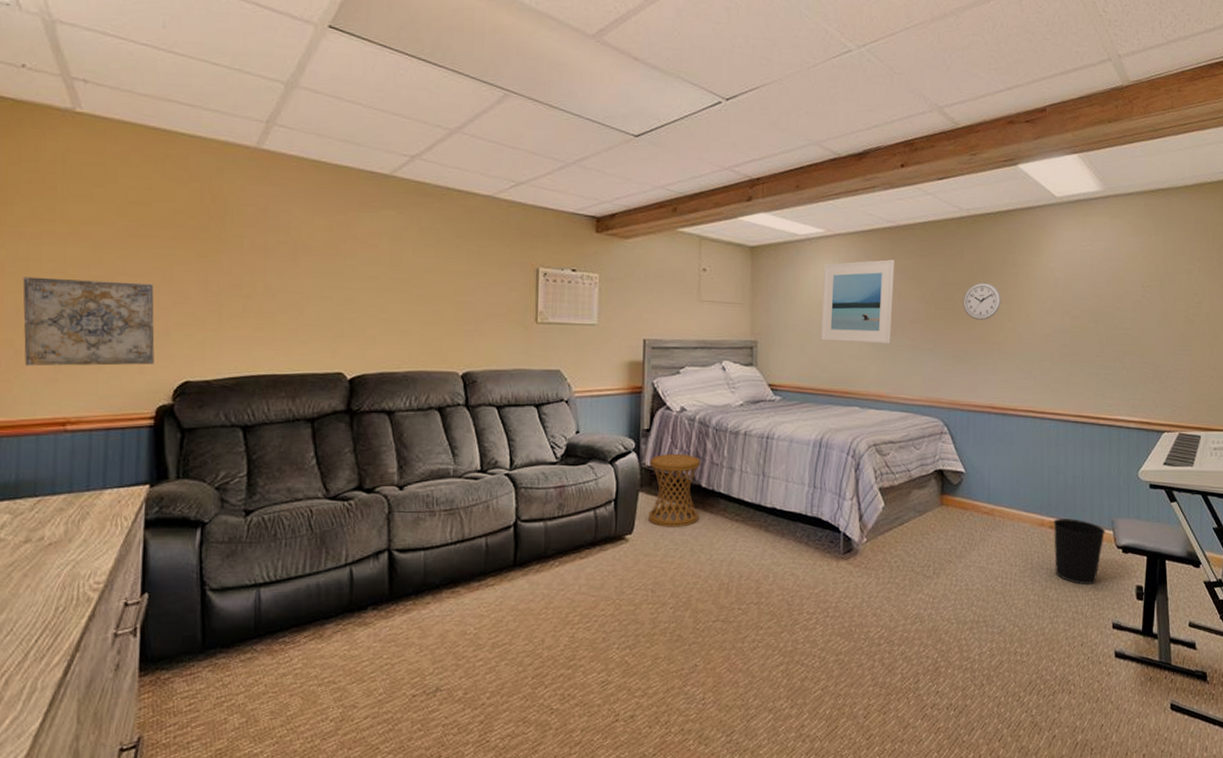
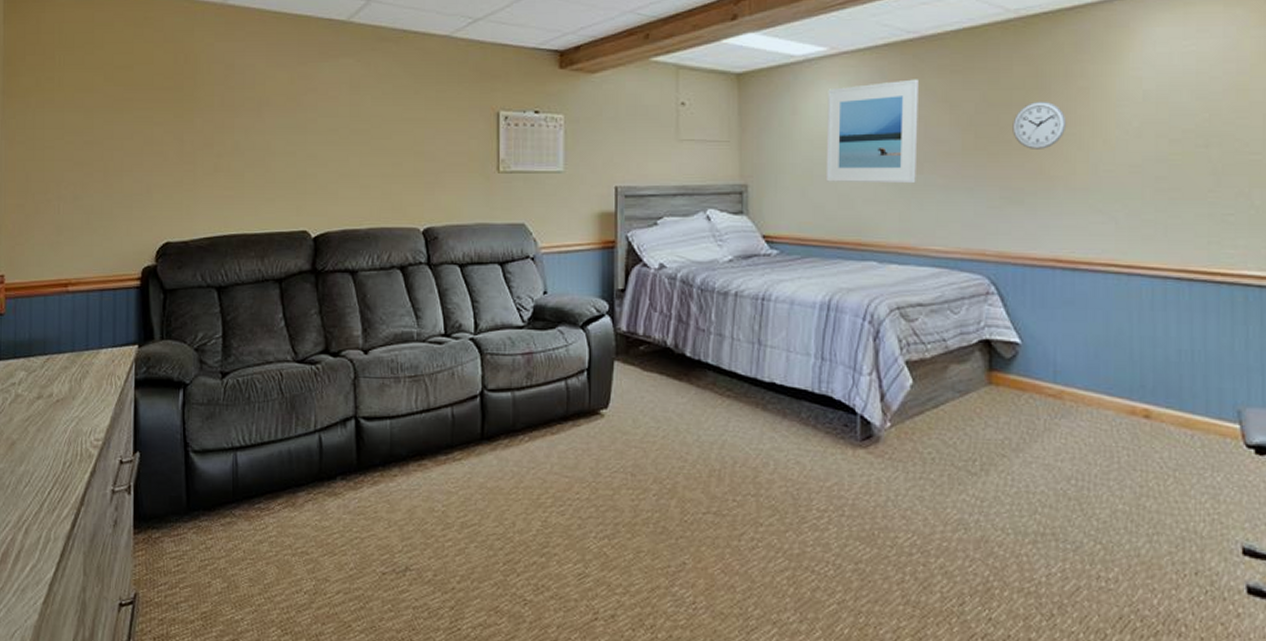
wall art: present [23,276,155,367] -> none [30,144,139,230]
side table: present [649,453,701,527] -> none [626,317,685,402]
wastebasket: present [1053,519,1106,584] -> none [1149,405,1229,494]

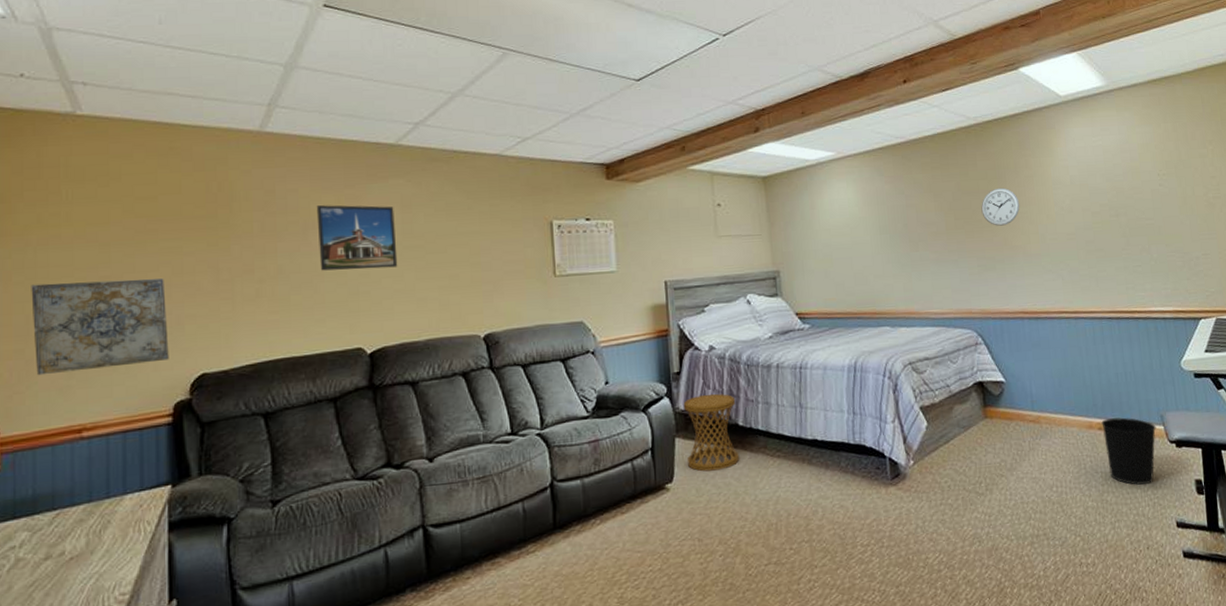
wall art: none [30,144,139,230] -> present [31,278,169,376]
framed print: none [271,82,344,151] -> present [316,205,398,271]
side table: none [626,317,685,402] -> present [684,393,739,472]
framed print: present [825,79,920,184] -> none [838,175,914,263]
wastebasket: none [1149,405,1229,494] -> present [1101,417,1156,485]

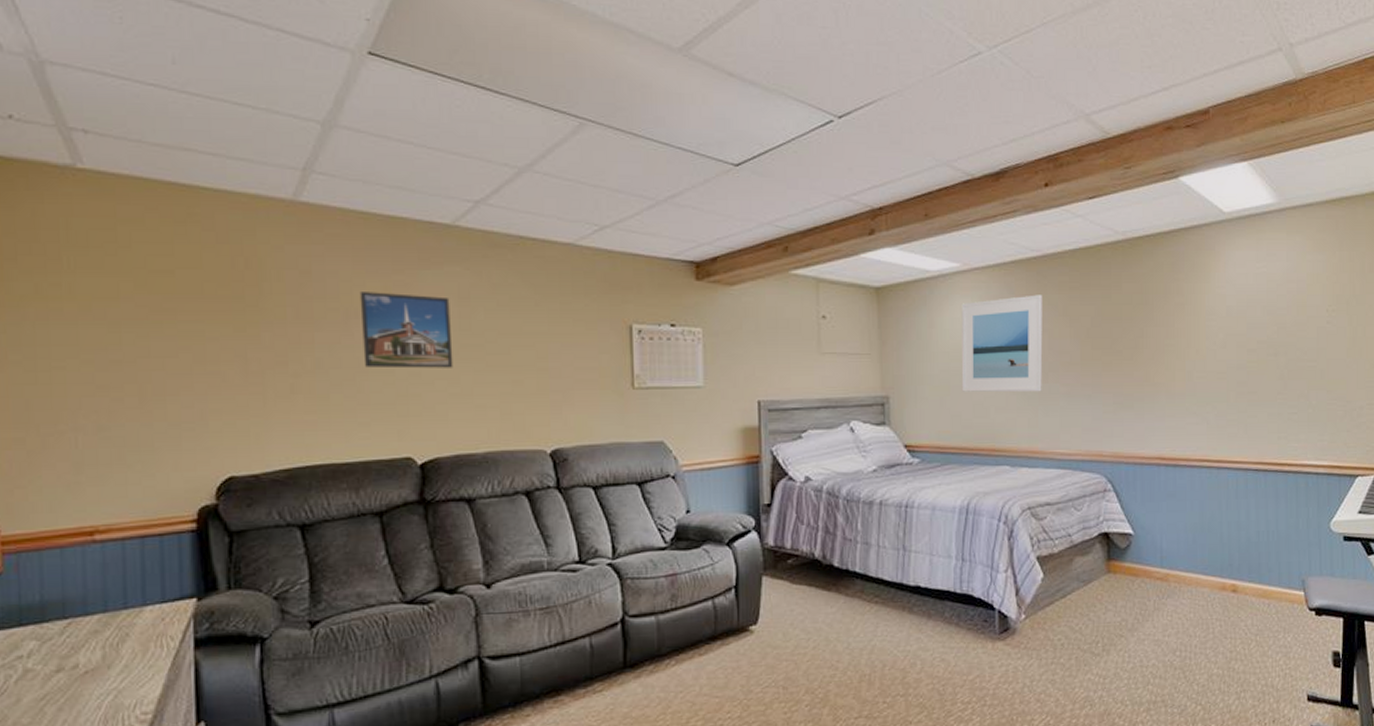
wall art: present [31,278,169,376] -> none [30,364,191,469]
side table: present [684,393,739,472] -> none [774,530,832,615]
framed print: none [838,175,914,263] -> present [961,294,1043,392]
wall clock: present [981,187,1020,226] -> none [1123,315,1167,359]
wastebasket: present [1101,417,1156,485] -> none [1236,580,1296,654]

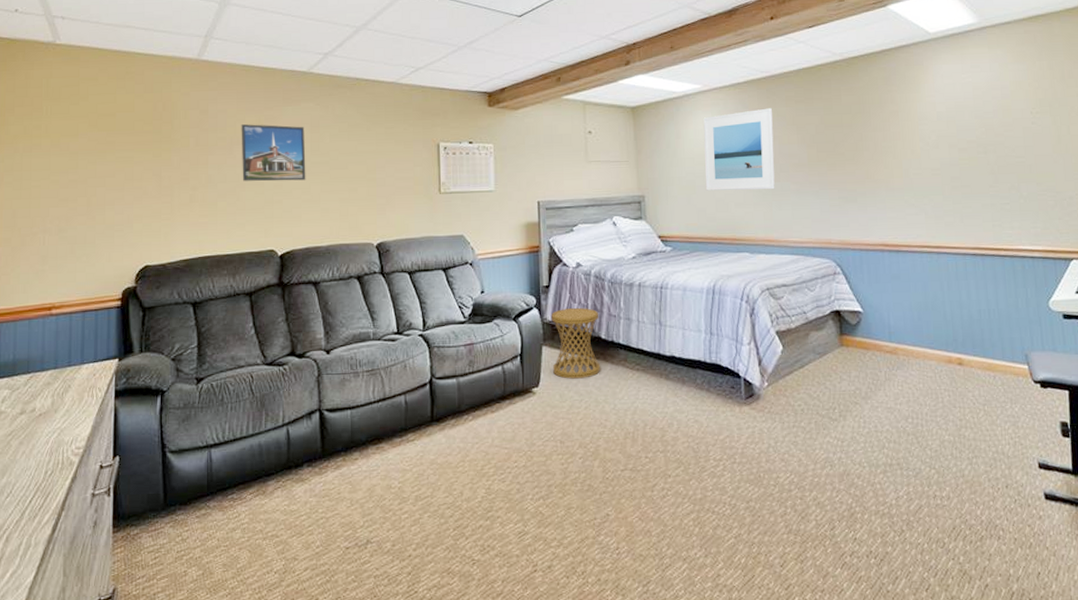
side table: none [774,530,832,615] -> present [551,307,600,379]

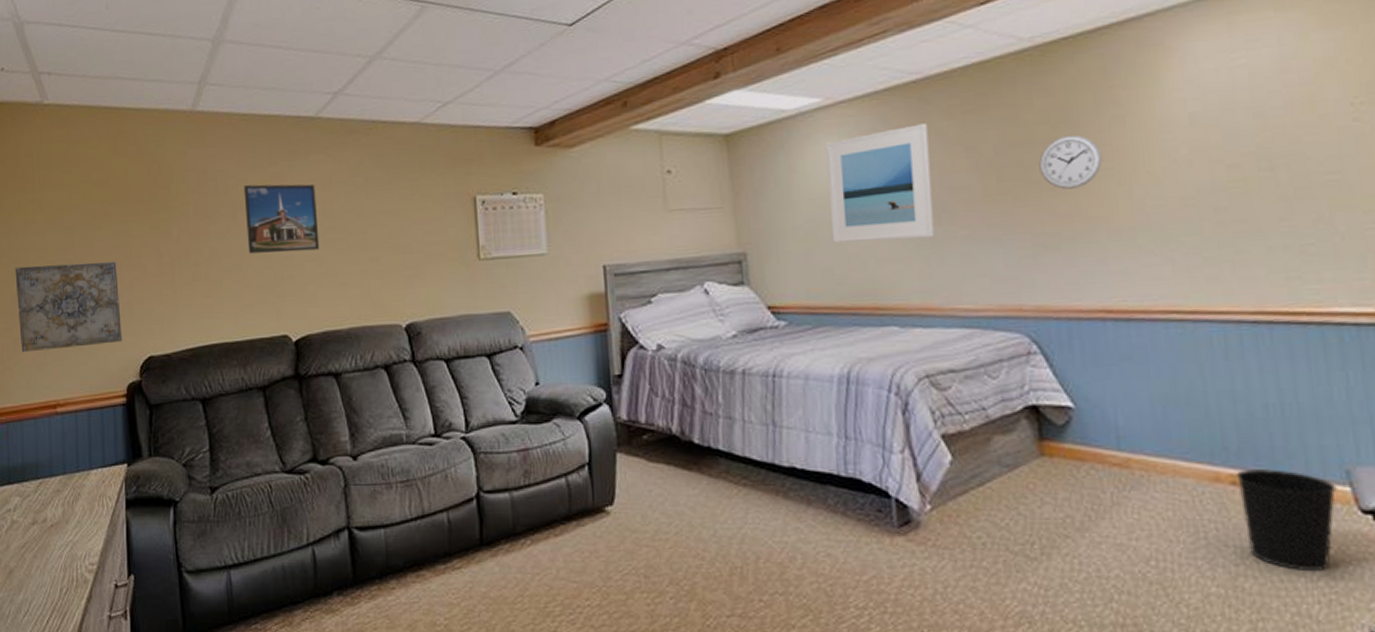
wall art: none [17,183,120,261] -> present [15,262,122,353]
side table: present [551,307,600,379] -> none [627,402,694,496]
wall clock: none [844,122,884,160] -> present [1039,134,1103,189]
wastebasket: none [961,354,1020,423] -> present [1236,469,1337,570]

